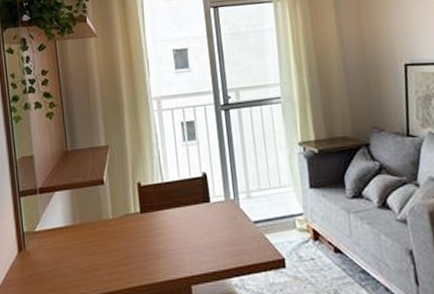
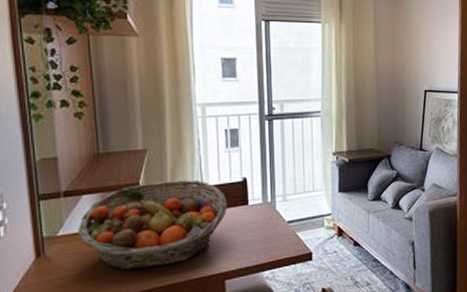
fruit basket: none [52,175,189,269] -> present [77,180,227,271]

